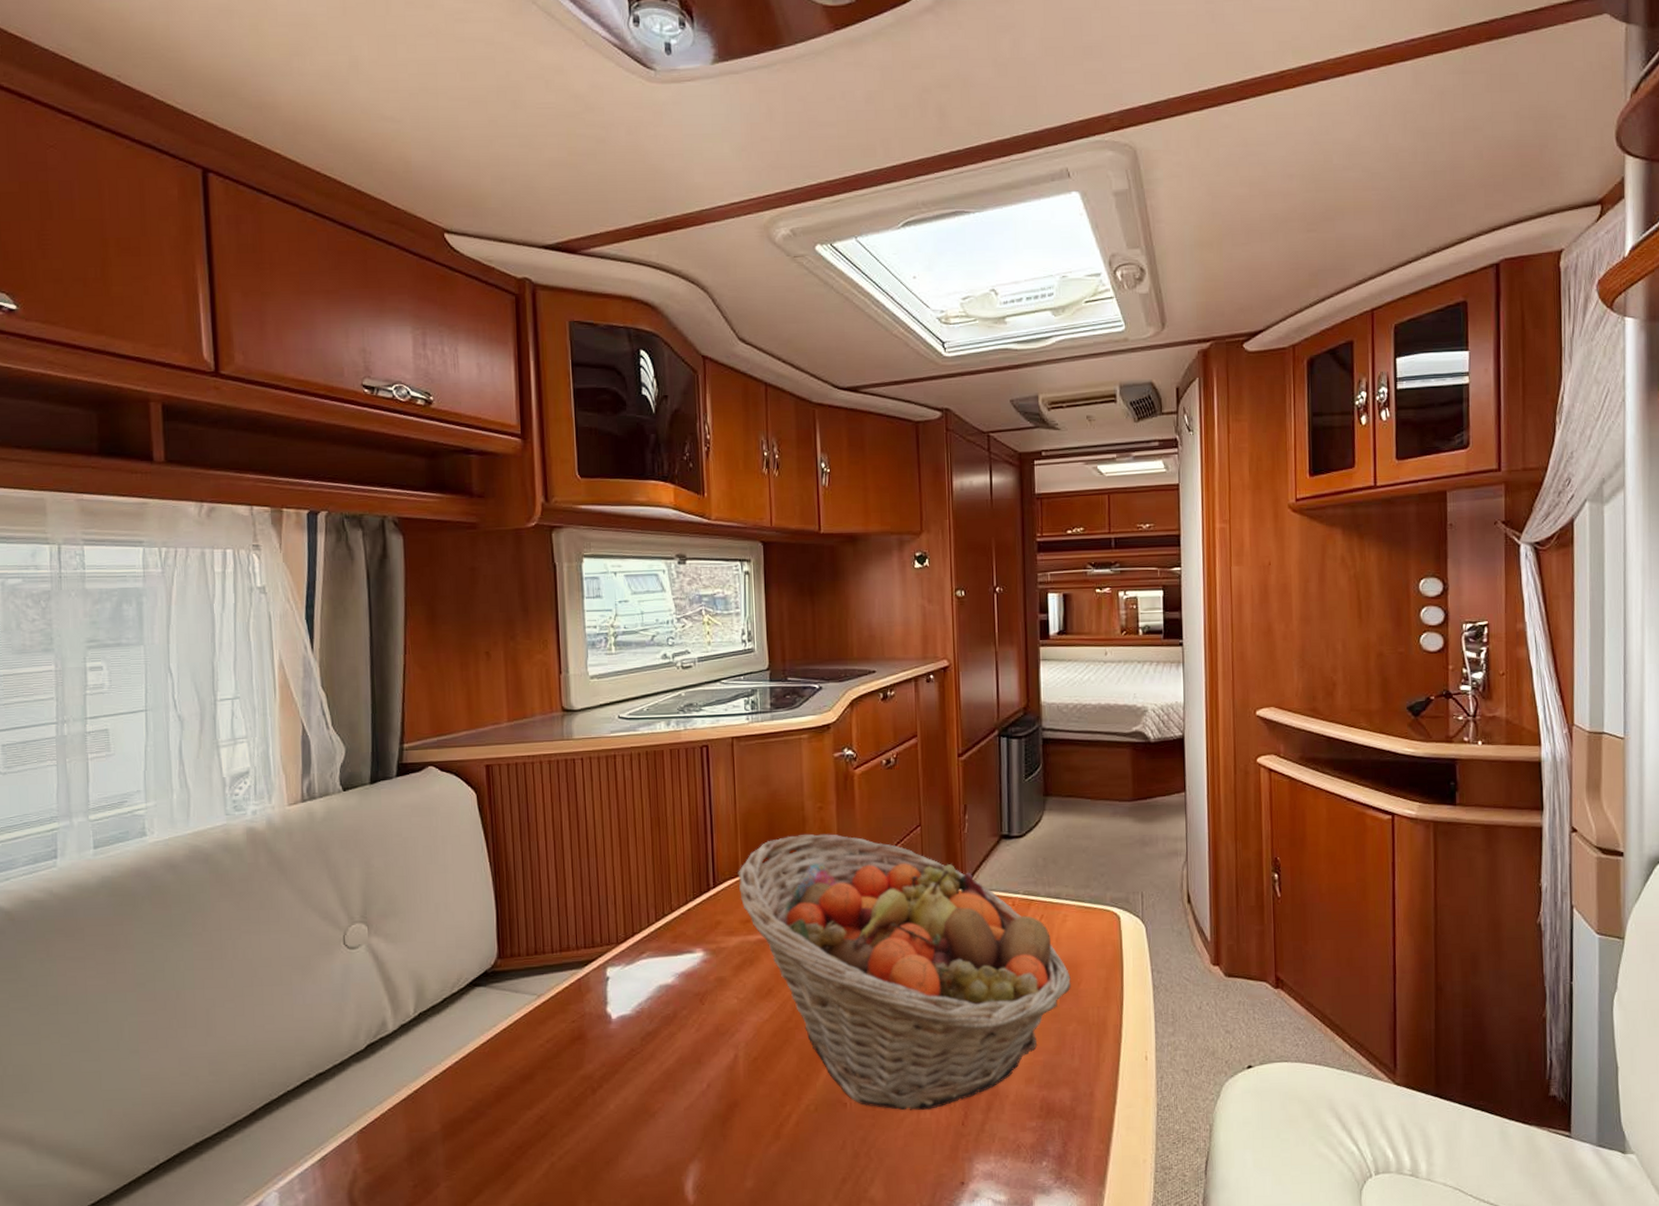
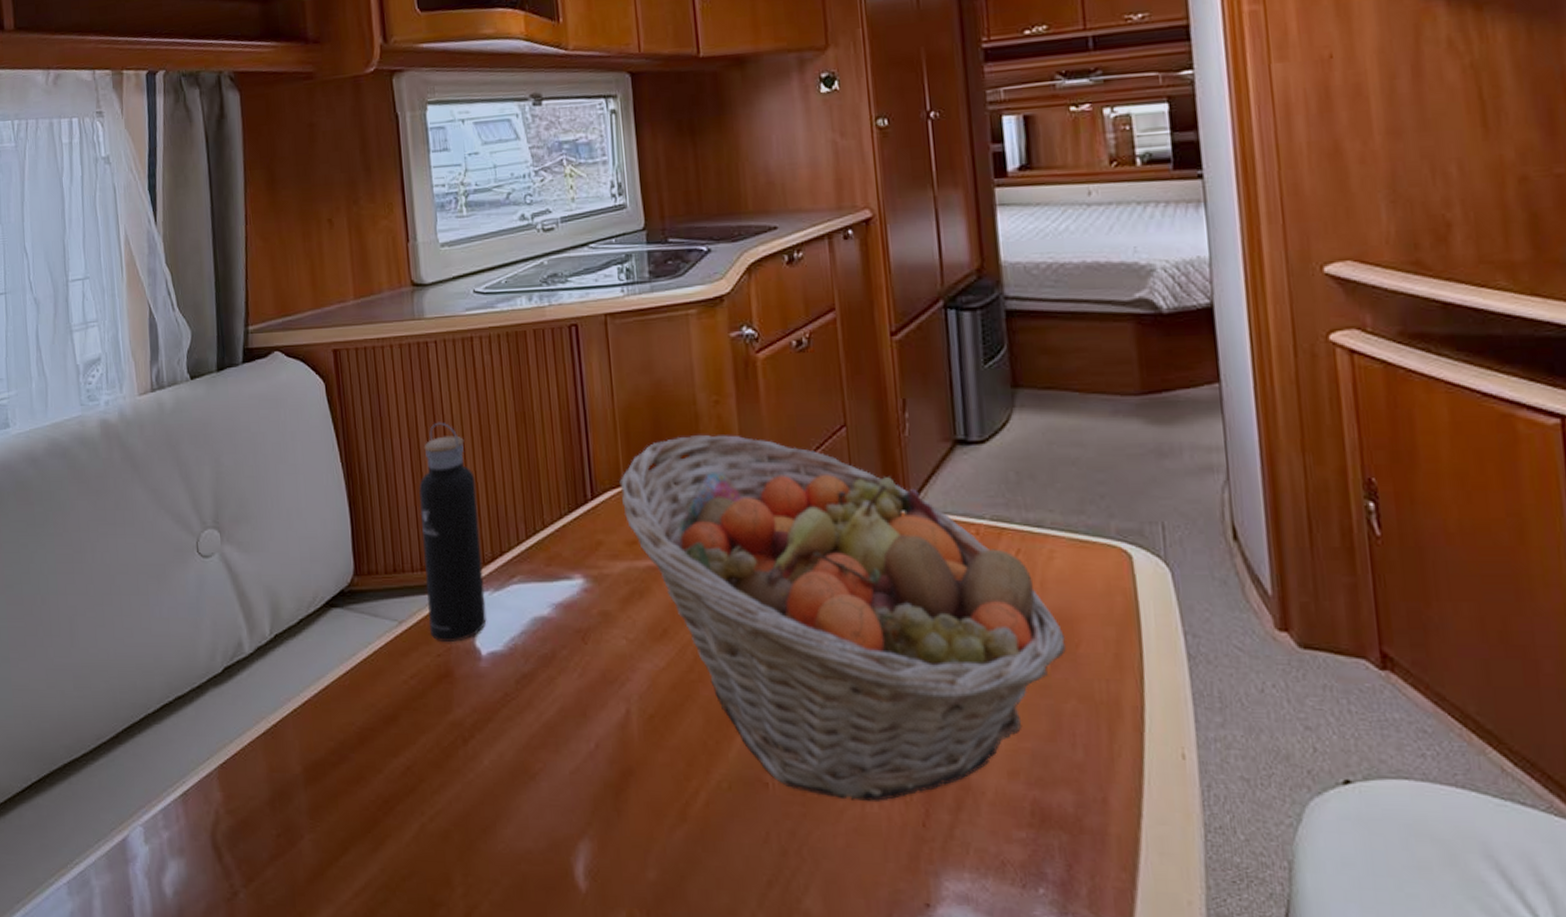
water bottle: none [560,826,618,1010] -> present [418,422,487,642]

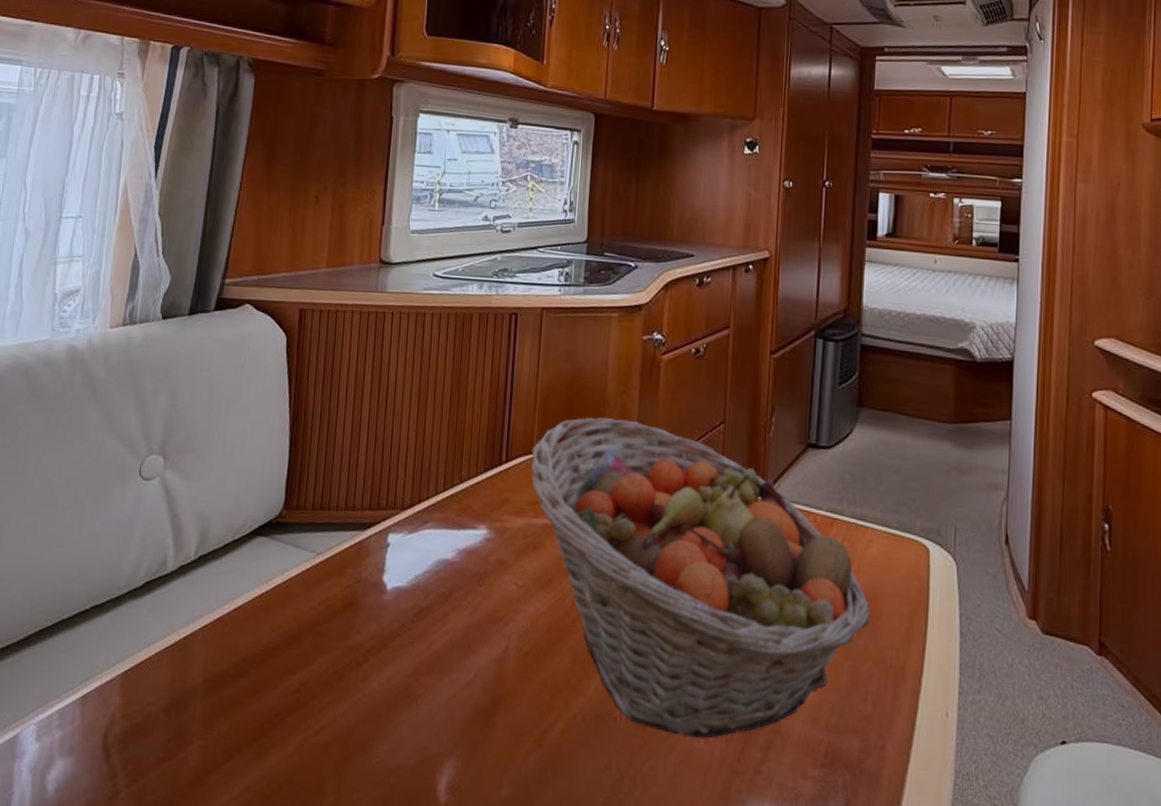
water bottle: present [418,422,487,642] -> none [344,382,408,575]

